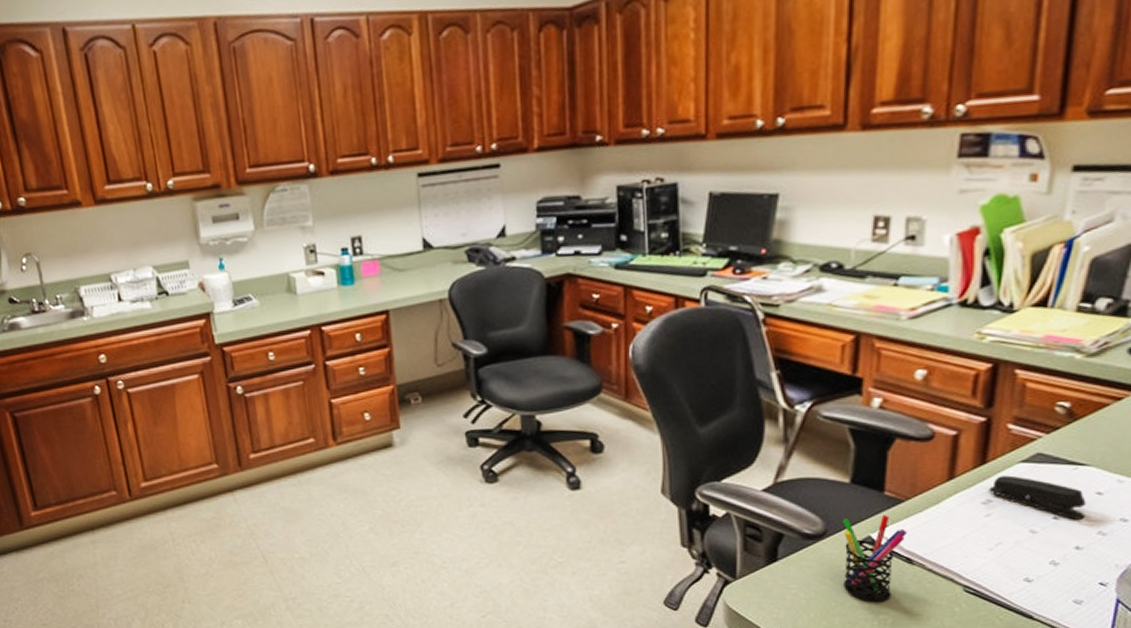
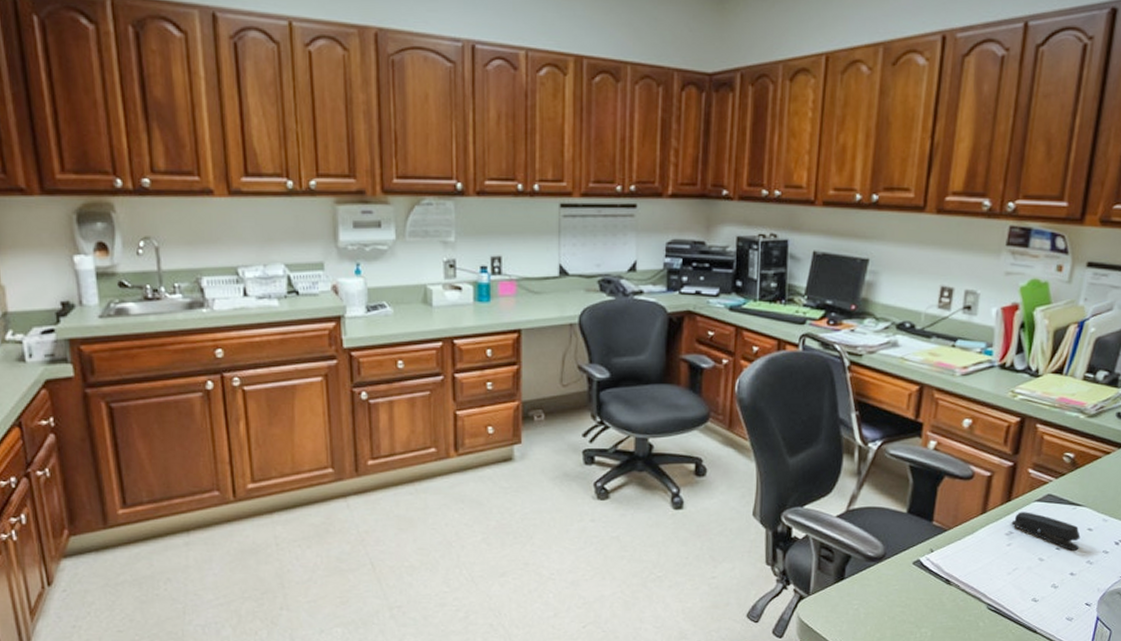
pen holder: present [843,514,906,603] -> none [895,541,947,618]

